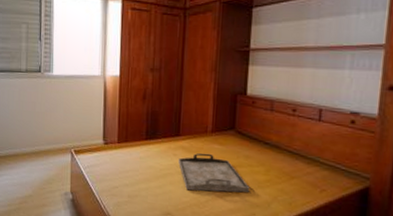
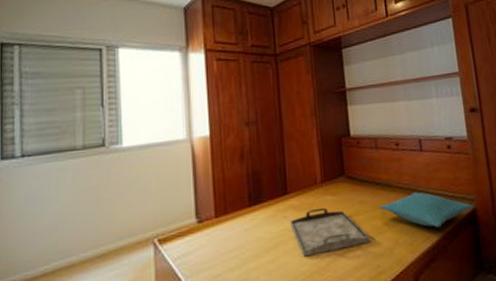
pillow: none [264,158,368,196] -> present [379,192,474,227]

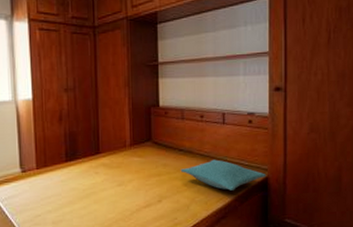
serving tray: present [290,207,371,257] -> none [101,167,170,206]

